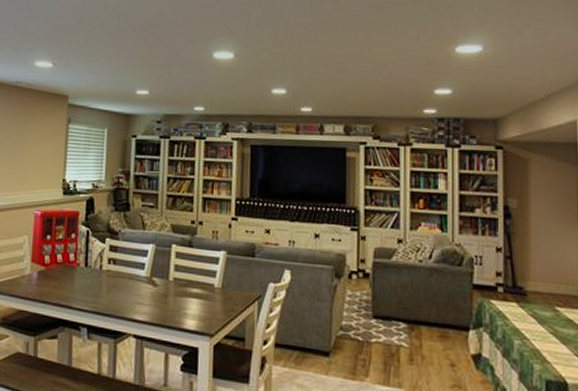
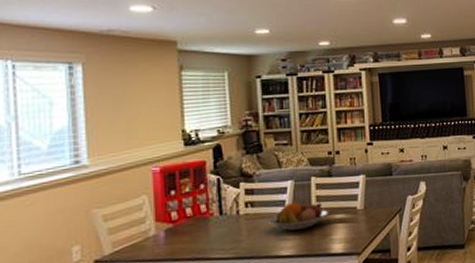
fruit bowl: none [126,266,186,297] -> present [268,201,330,231]

